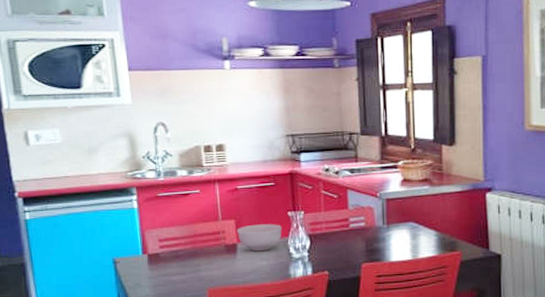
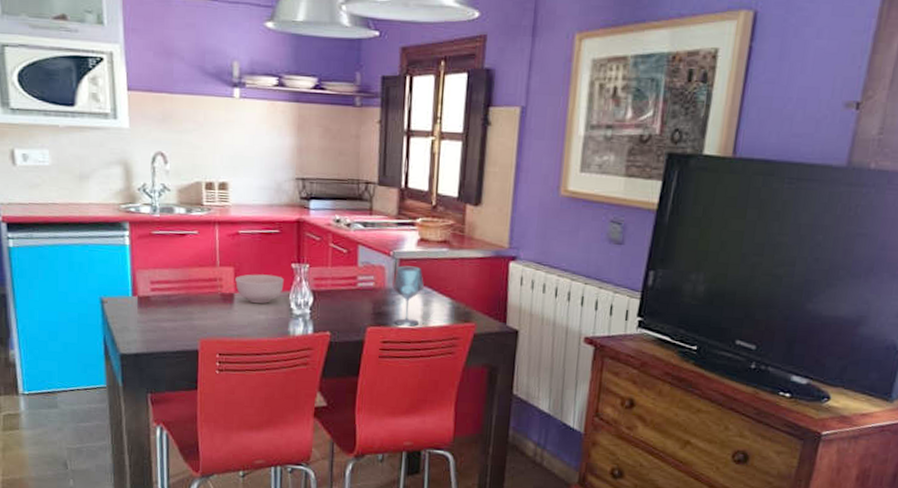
wine glass: none [382,204,410,260] -> present [392,265,424,327]

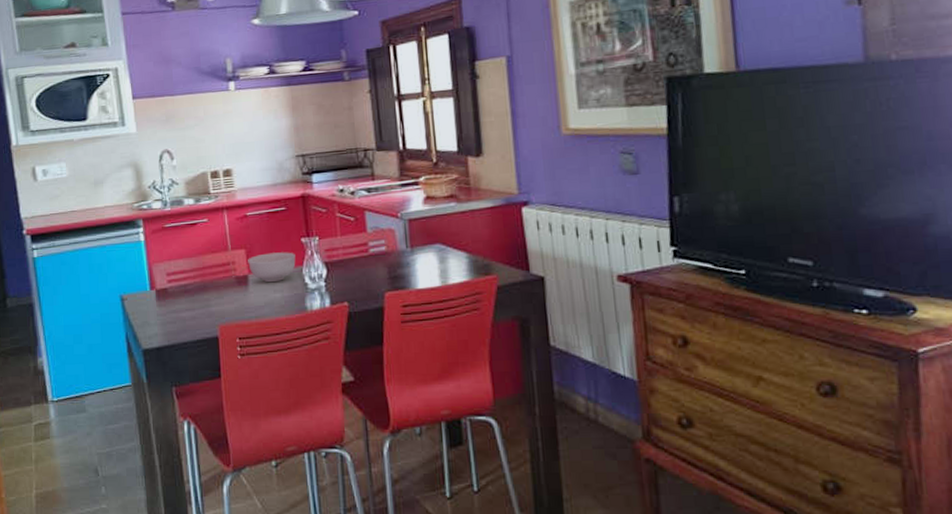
wine glass: present [392,265,424,327] -> none [404,225,437,287]

